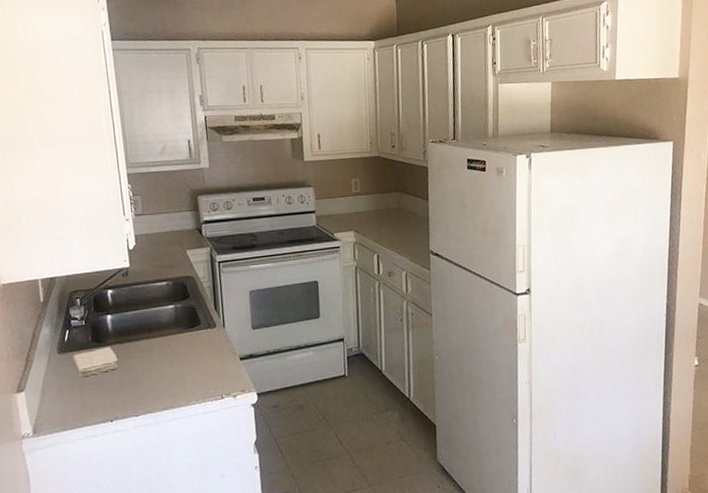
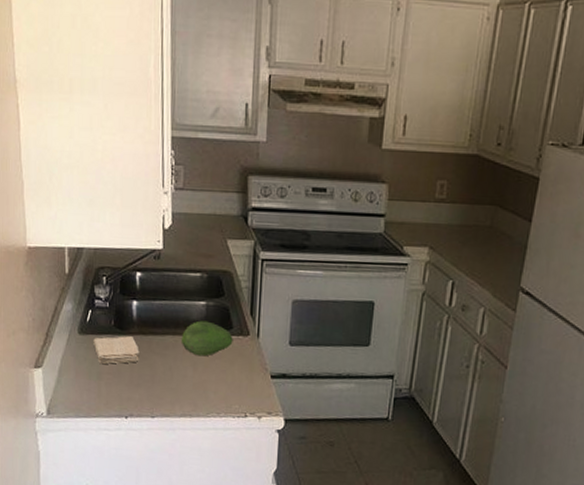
fruit: none [155,321,203,353] -> present [181,320,233,357]

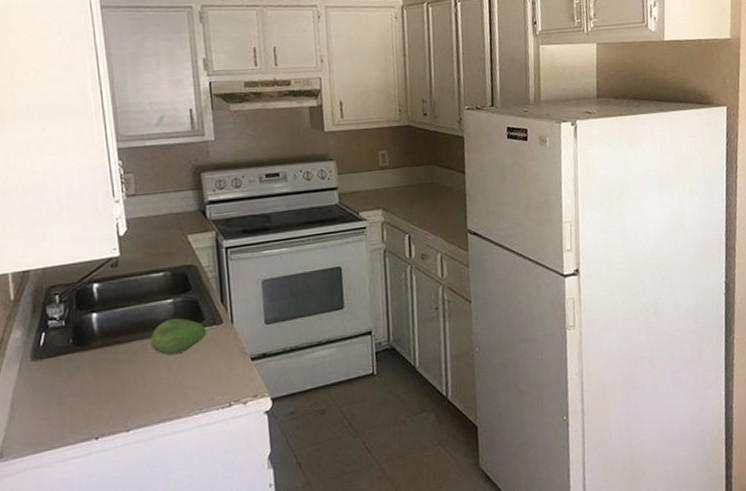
washcloth: present [93,336,140,365] -> none [50,350,106,388]

